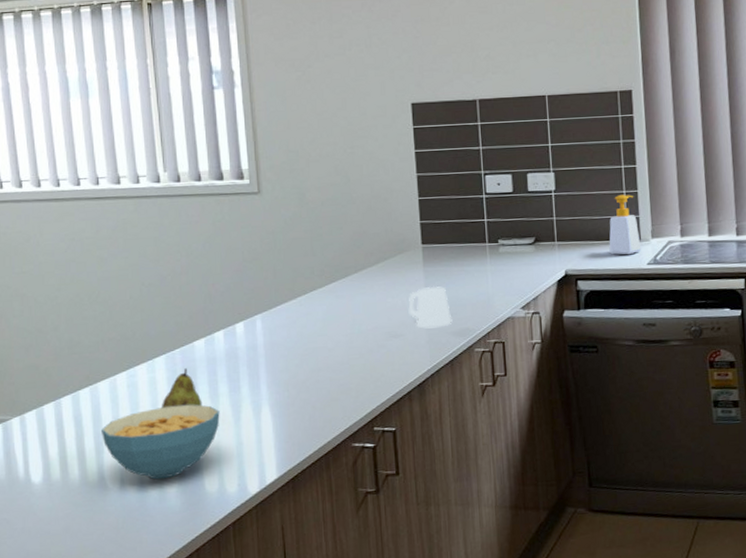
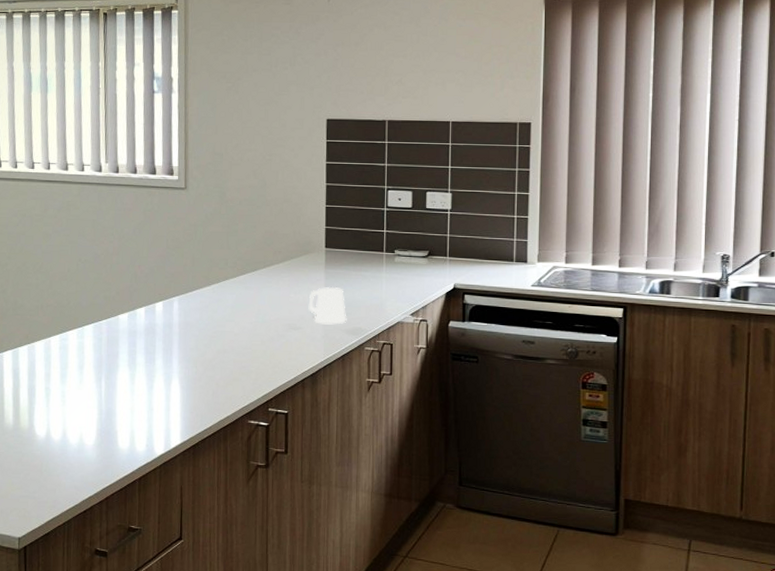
cereal bowl: present [101,404,220,480] -> none [34,369,136,433]
fruit: present [162,368,203,409] -> none [87,337,122,373]
soap bottle: present [609,194,642,255] -> none [497,218,527,276]

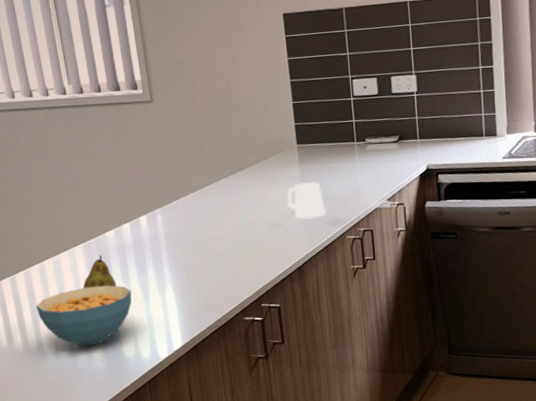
cereal bowl: none [34,369,136,433] -> present [36,285,132,347]
fruit: none [87,337,122,373] -> present [83,255,117,289]

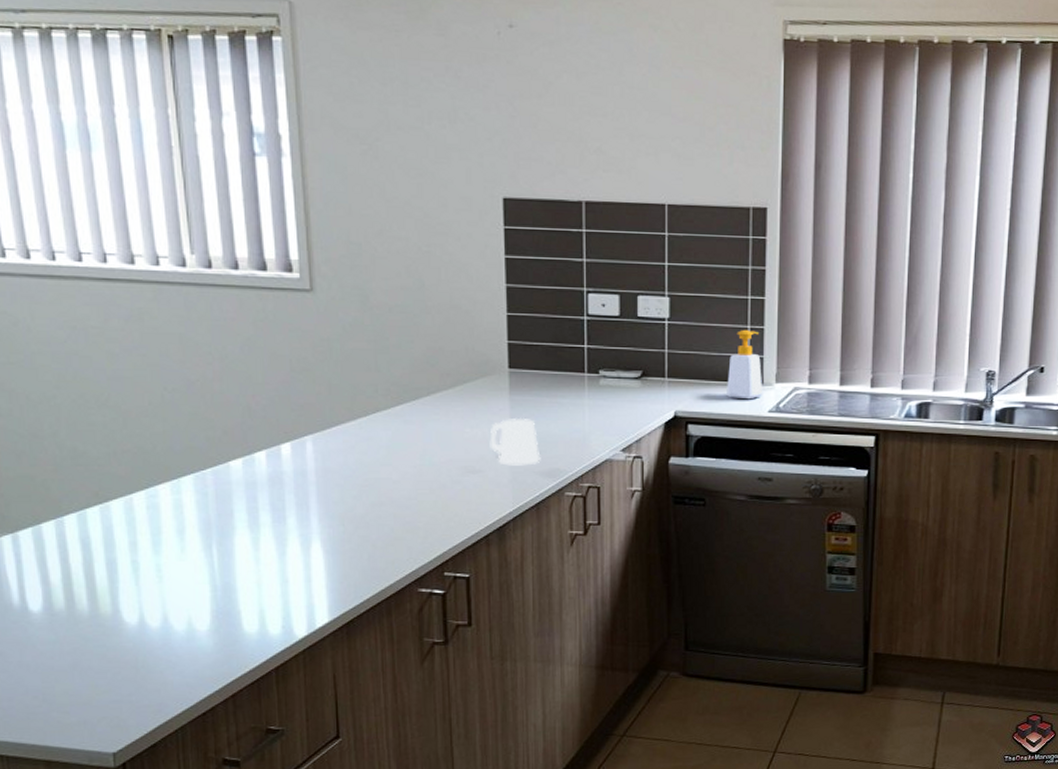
cereal bowl: present [36,285,132,347] -> none [115,533,261,616]
fruit: present [83,255,117,289] -> none [190,491,240,537]
soap bottle: none [467,93,498,150] -> present [727,329,763,400]

